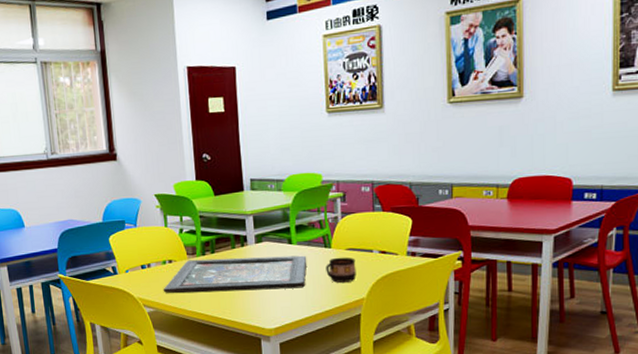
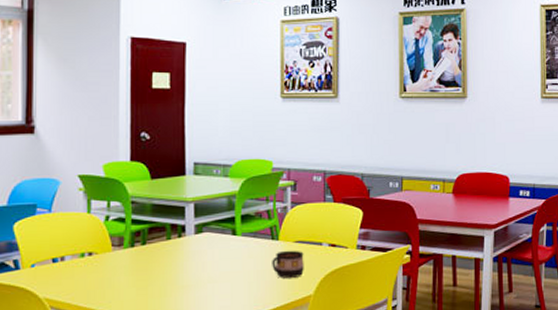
board game: present [163,255,307,293] -> none [77,248,252,292]

